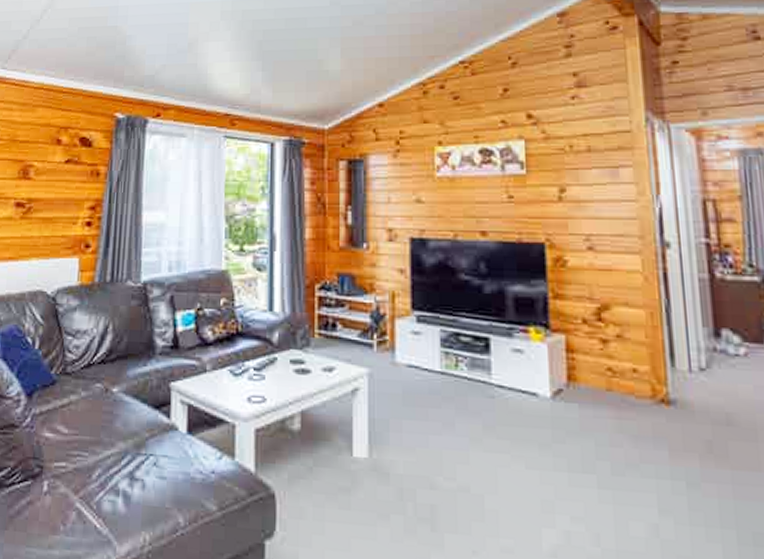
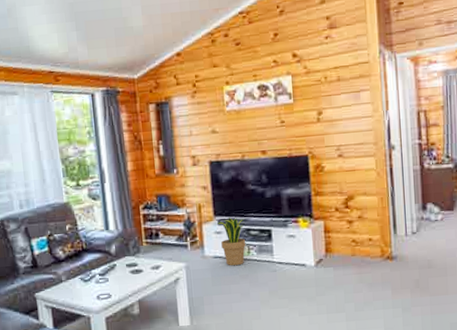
potted plant: none [416,314,454,383] -> present [217,217,246,266]

